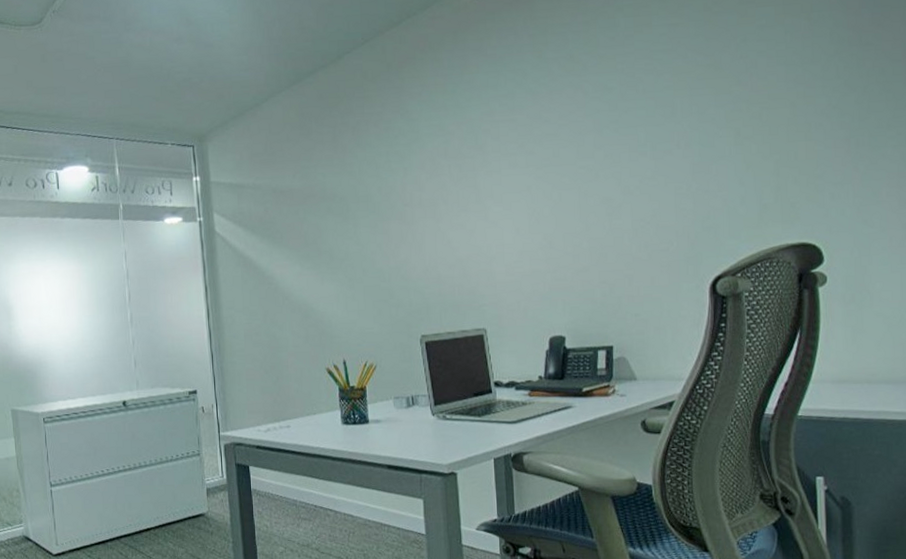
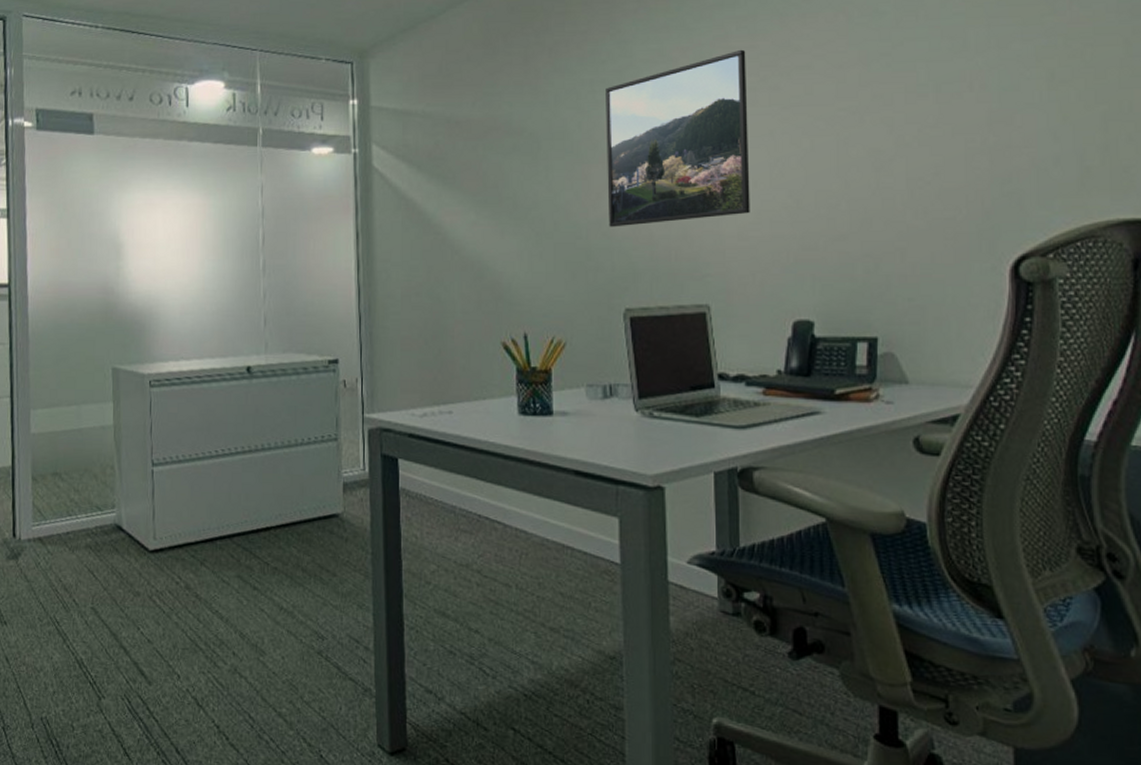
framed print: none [399,122,515,271] -> present [606,49,750,227]

